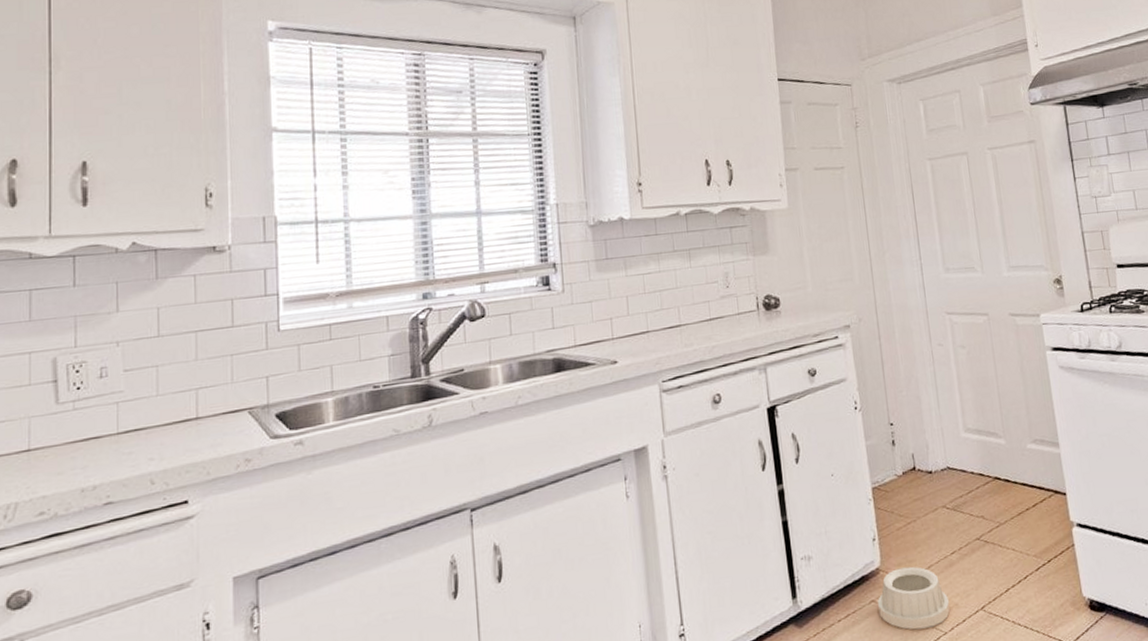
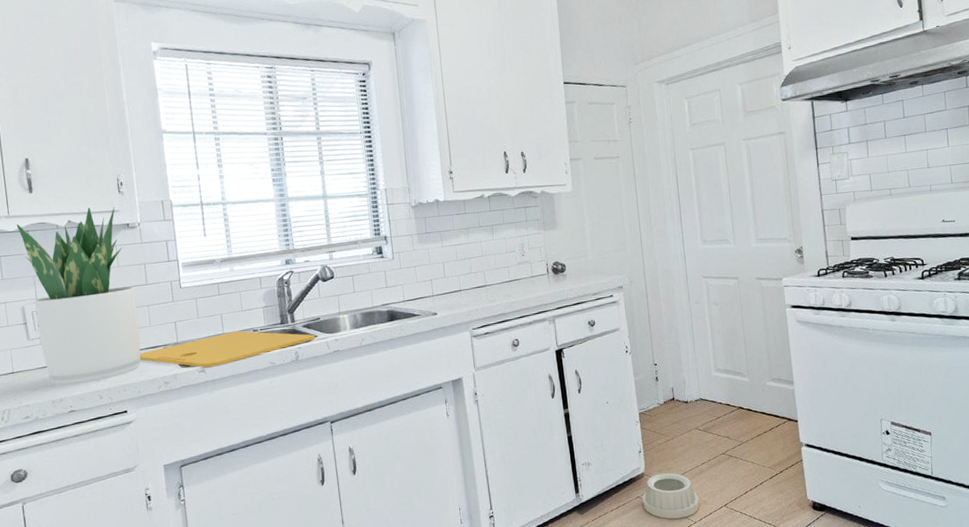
planter: none [59,225,217,466] -> present [16,207,141,385]
cutting board: none [213,387,456,439] -> present [139,331,315,368]

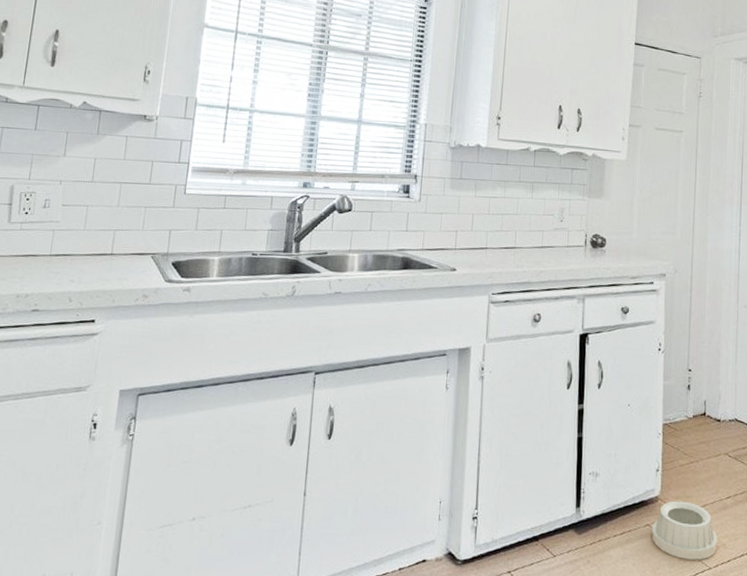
planter: present [16,207,141,385] -> none [20,92,136,280]
cutting board: present [139,331,315,368] -> none [123,251,318,287]

